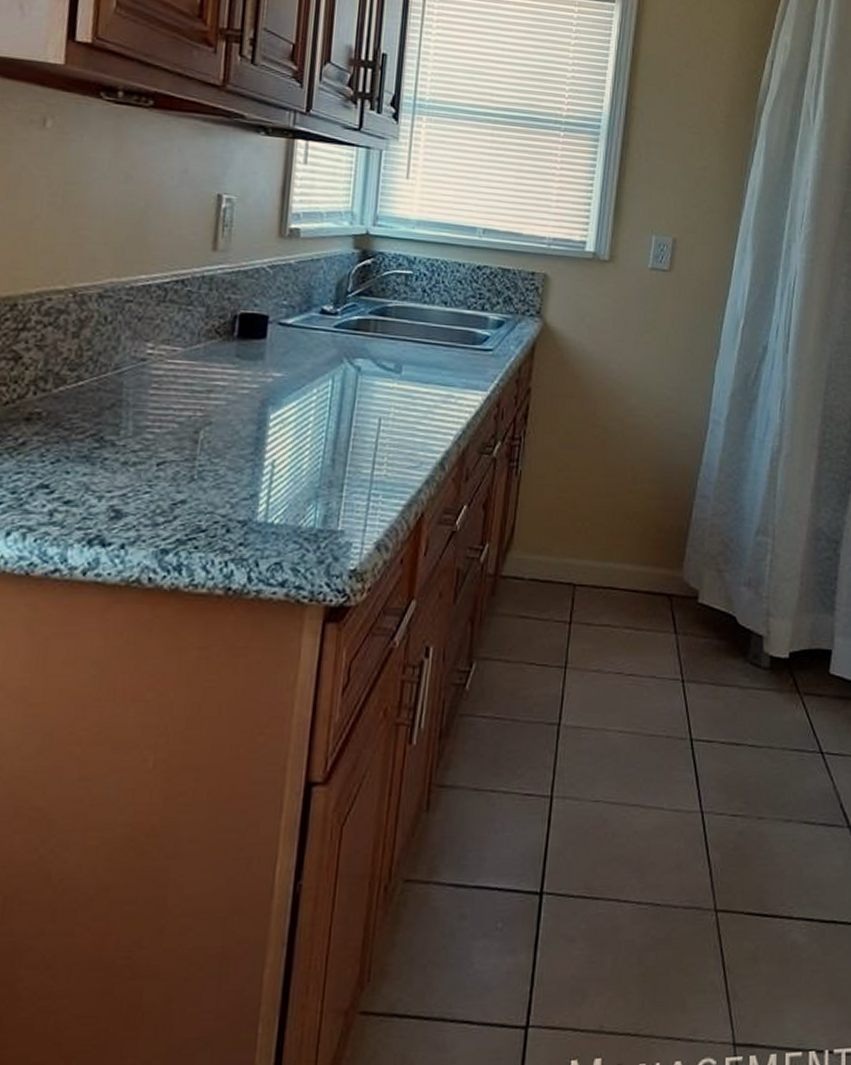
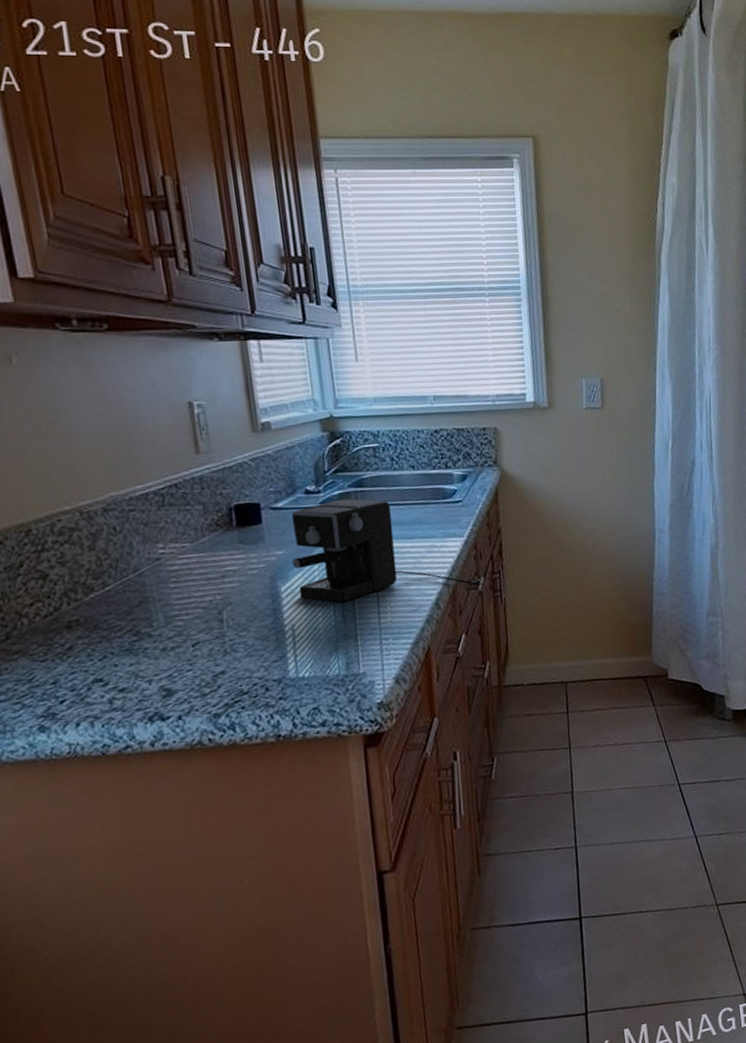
coffee maker: none [289,326,499,451] -> present [291,498,483,603]

